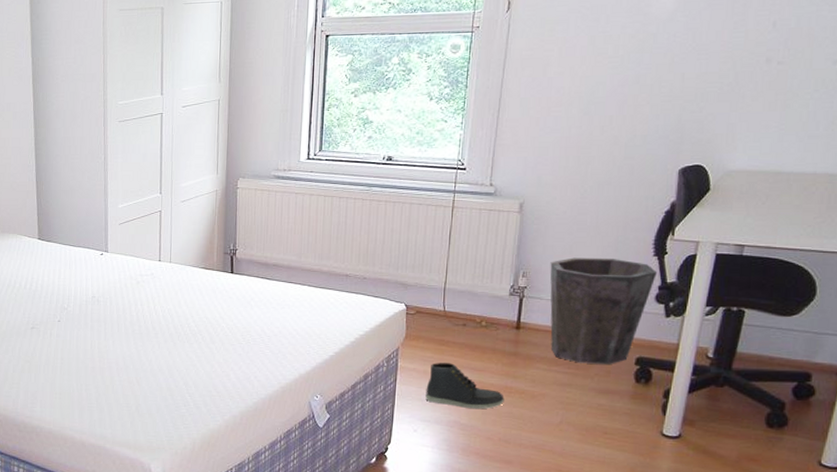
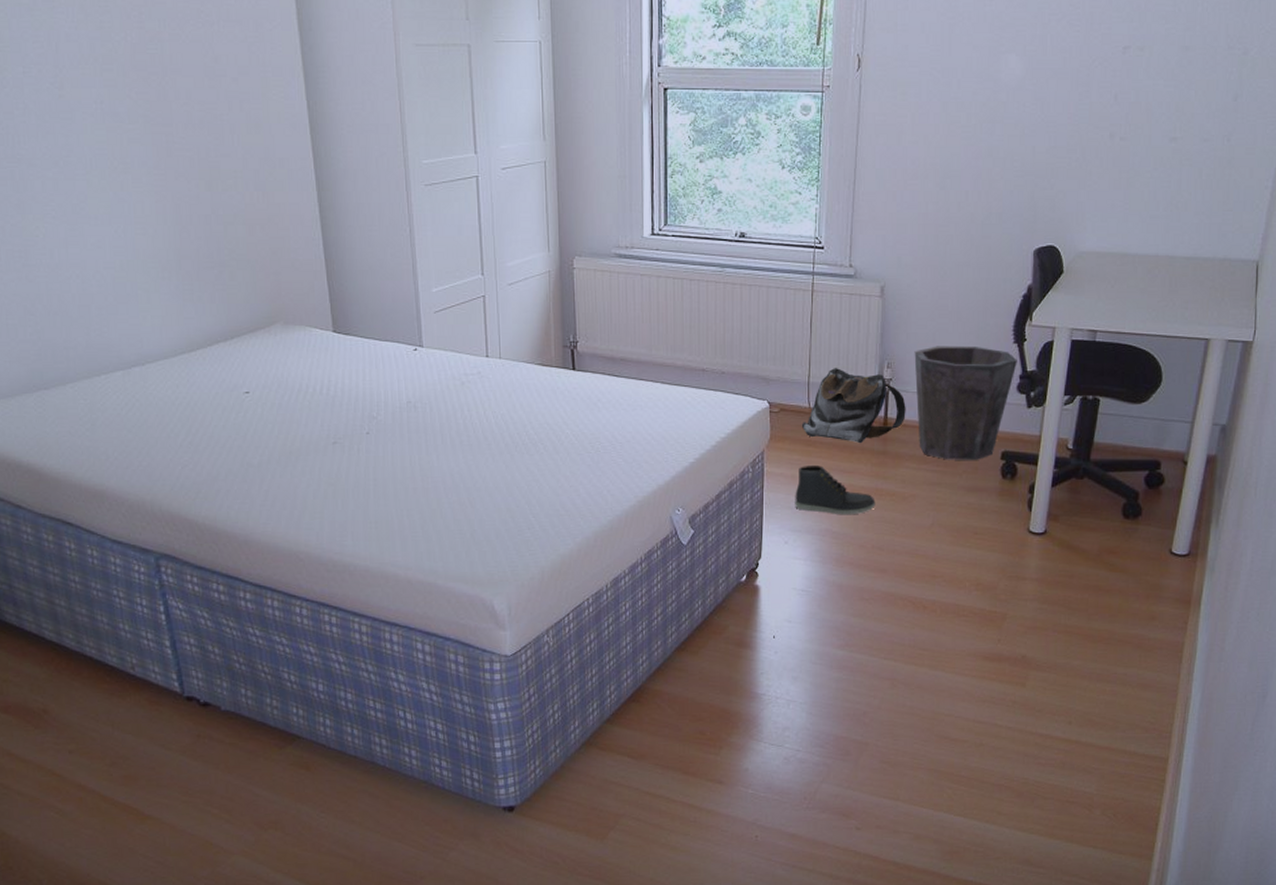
backpack: none [435,276,540,345] -> present [801,368,906,444]

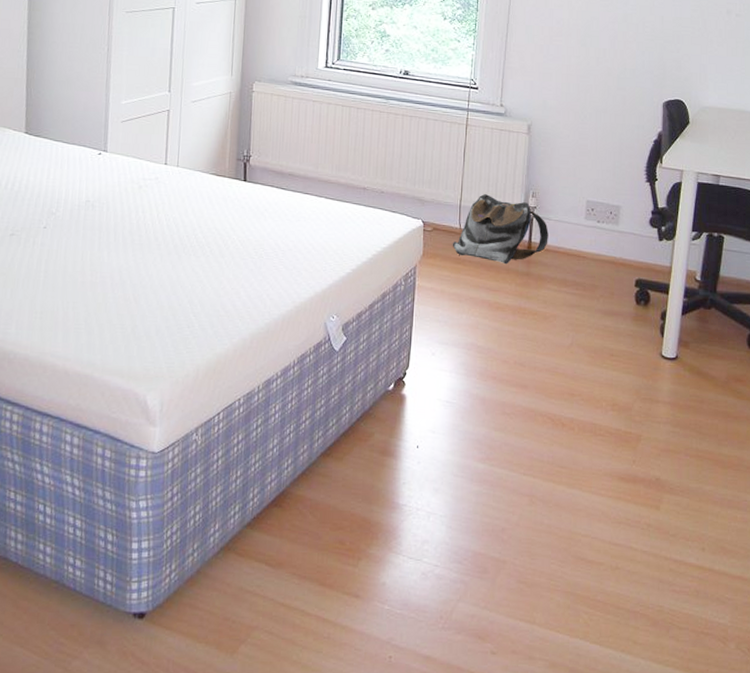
sneaker: present [795,464,876,515] -> none [443,281,519,331]
waste bin: present [914,345,1017,460] -> none [557,180,649,286]

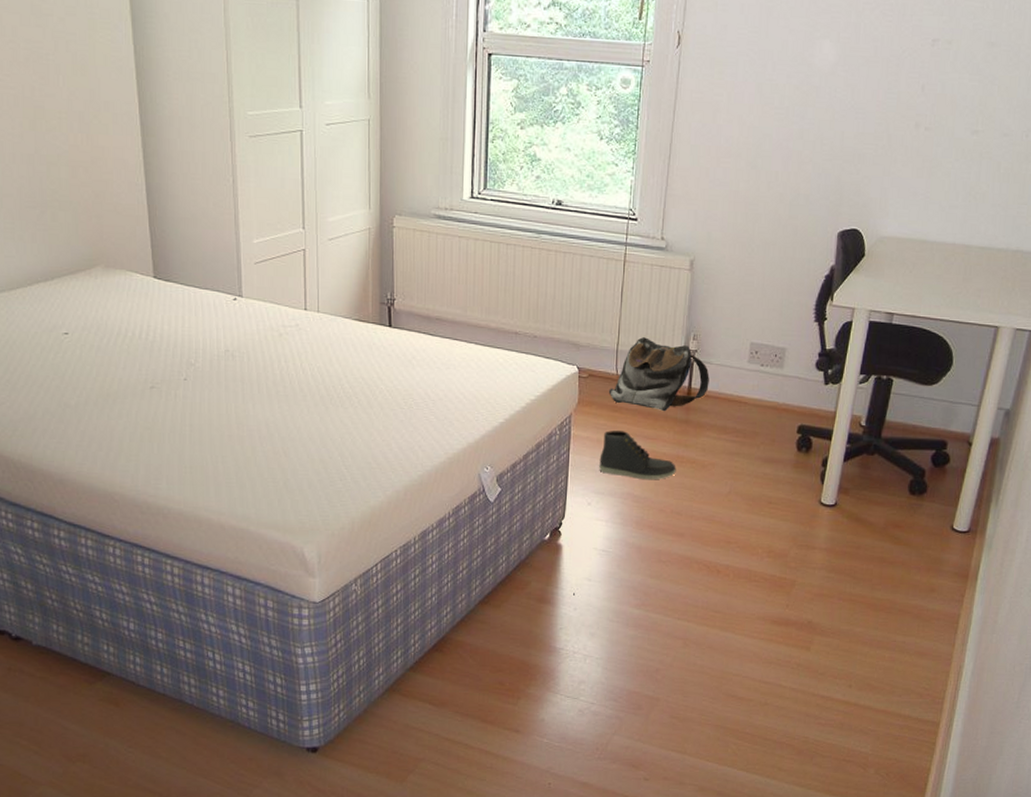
sneaker: none [443,281,519,331] -> present [599,429,676,480]

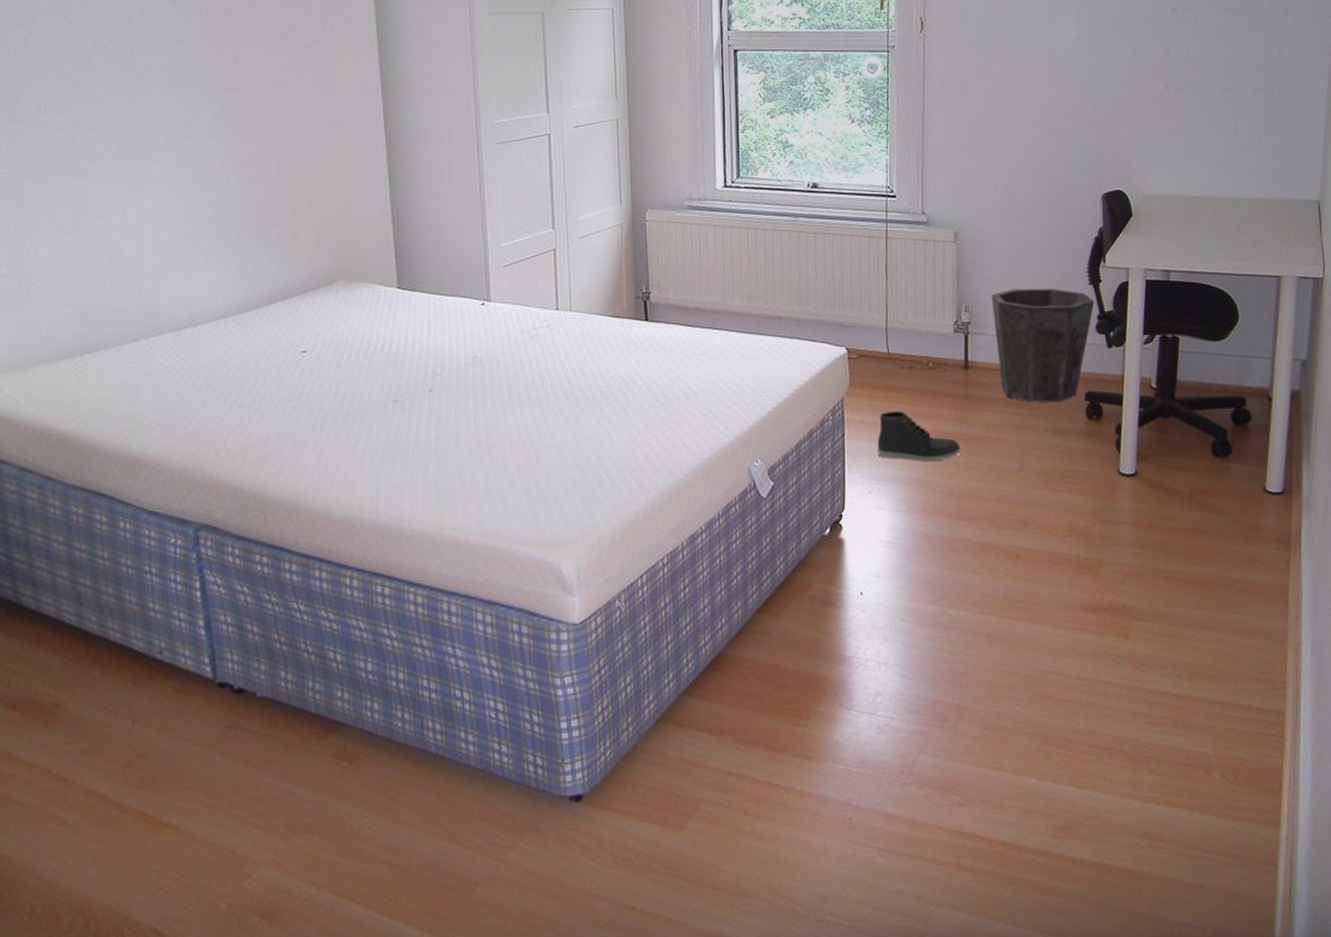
backpack: present [608,337,709,412] -> none [881,313,987,388]
waste bin: none [719,320,817,432] -> present [991,288,1094,402]

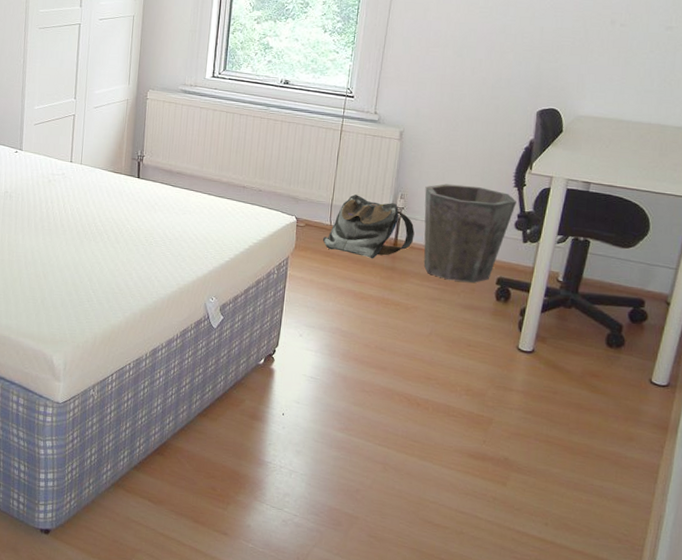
sneaker: present [877,410,961,462] -> none [311,272,382,318]
backpack: none [881,313,987,388] -> present [322,194,415,259]

